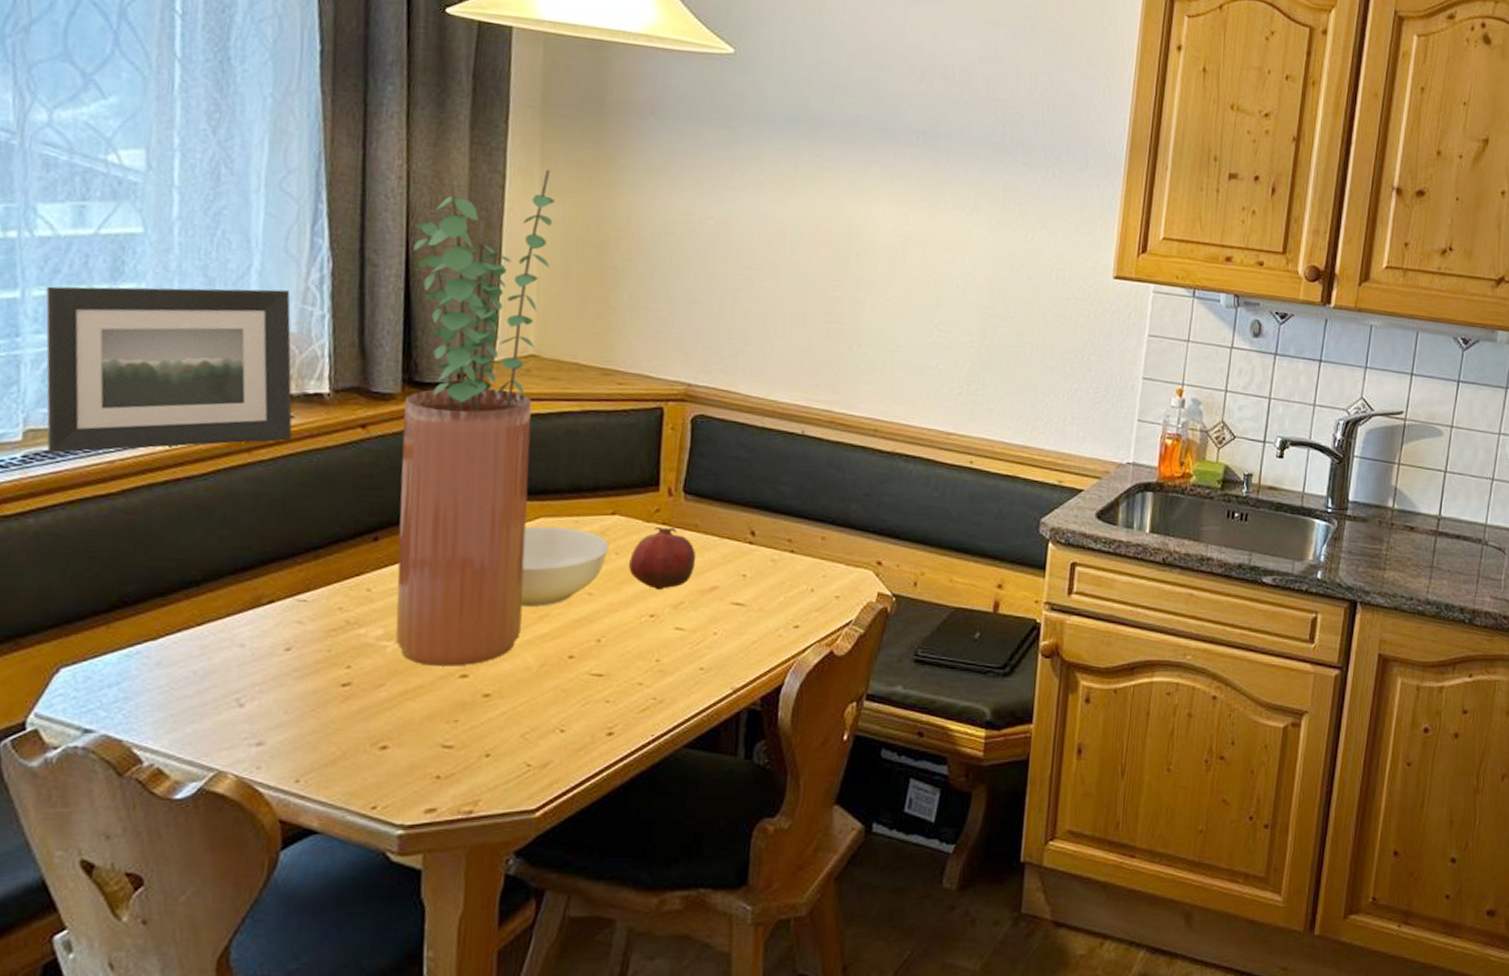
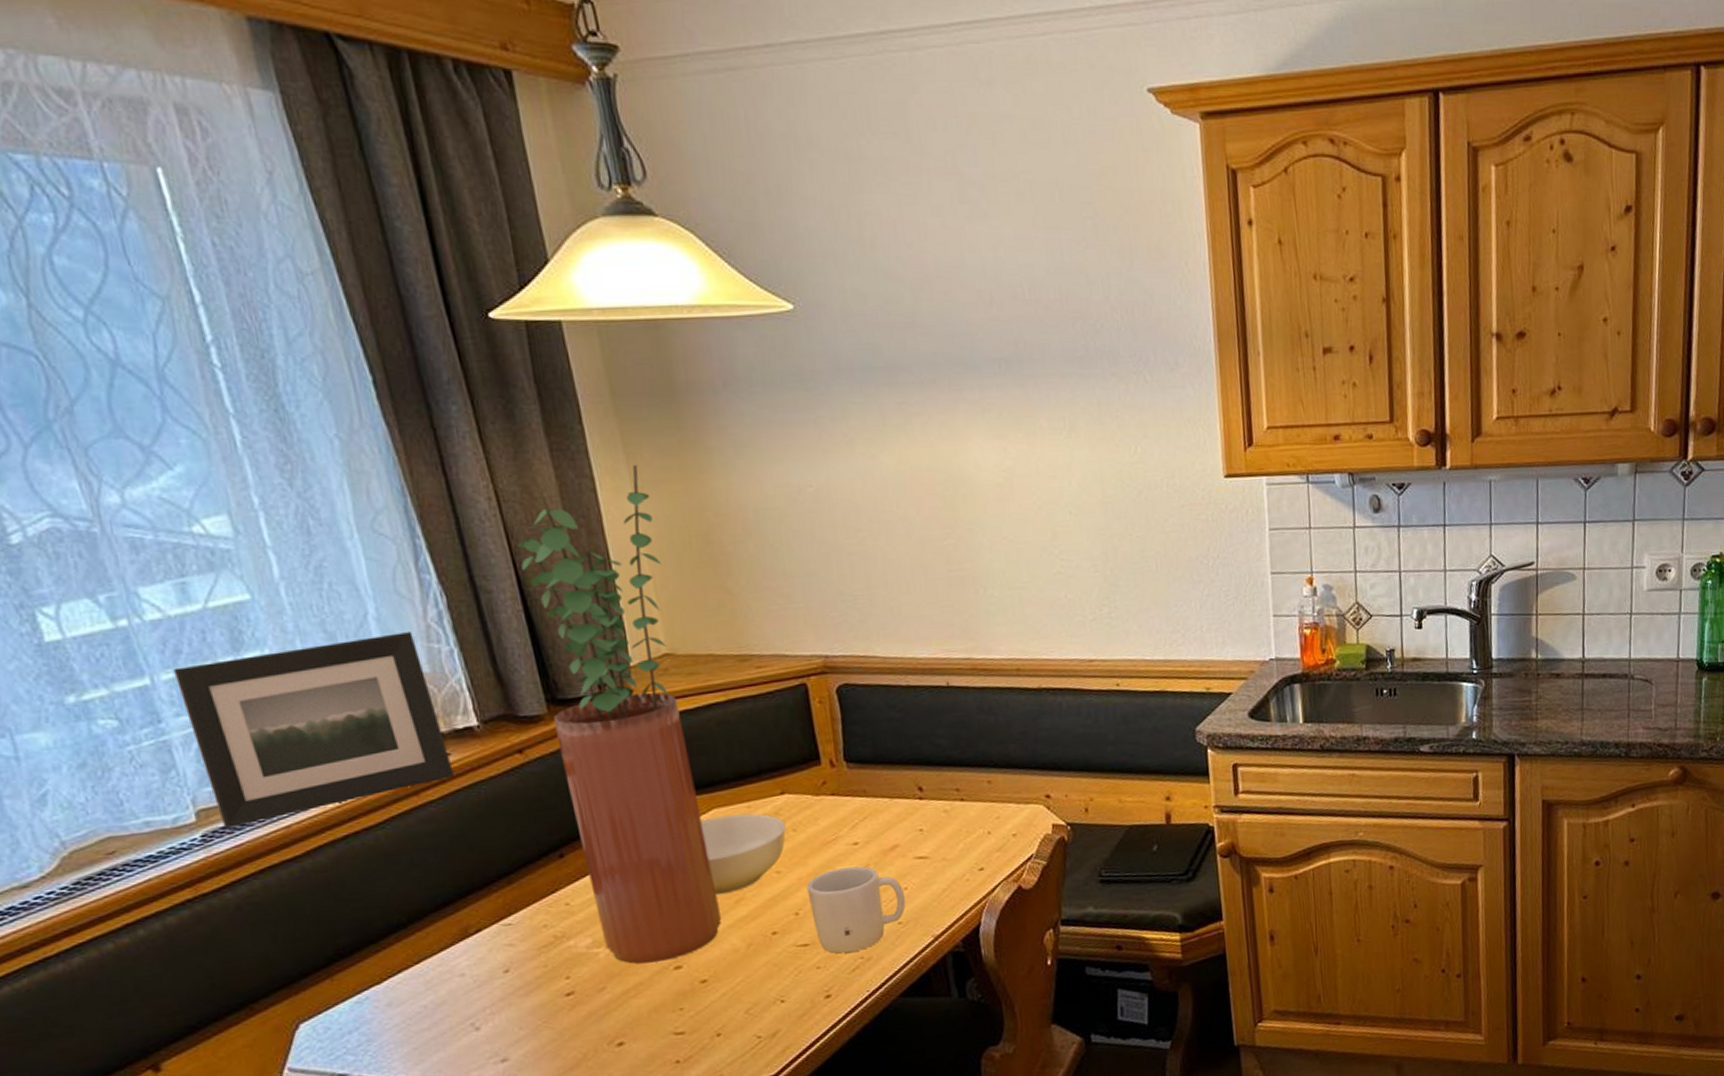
mug: none [613,601,713,691] -> present [806,866,906,954]
fruit: present [629,527,696,591] -> none [808,797,873,858]

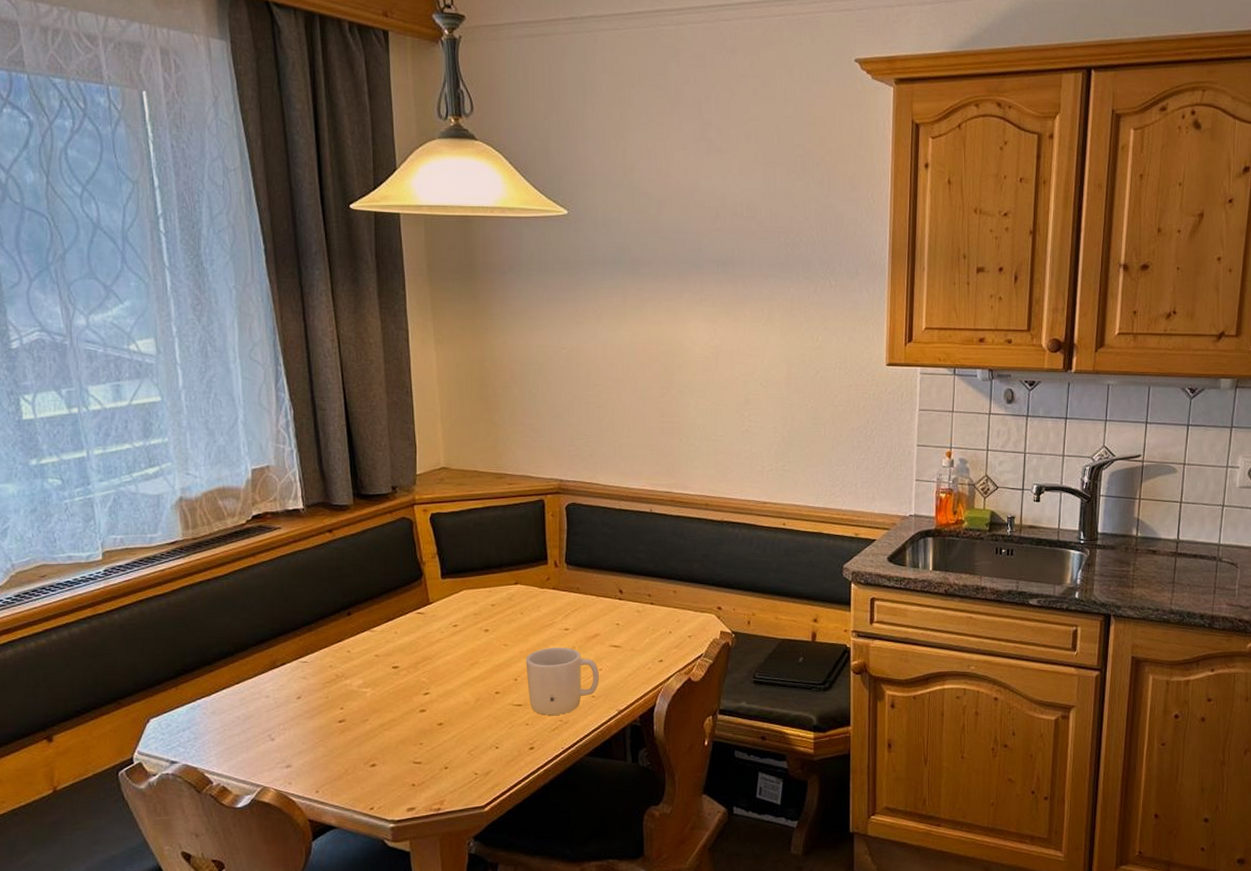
picture frame: present [173,632,454,828] -> none [102,434,282,567]
vase: present [514,464,721,964] -> none [348,322,459,705]
bowl: present [700,813,786,894] -> none [453,596,515,657]

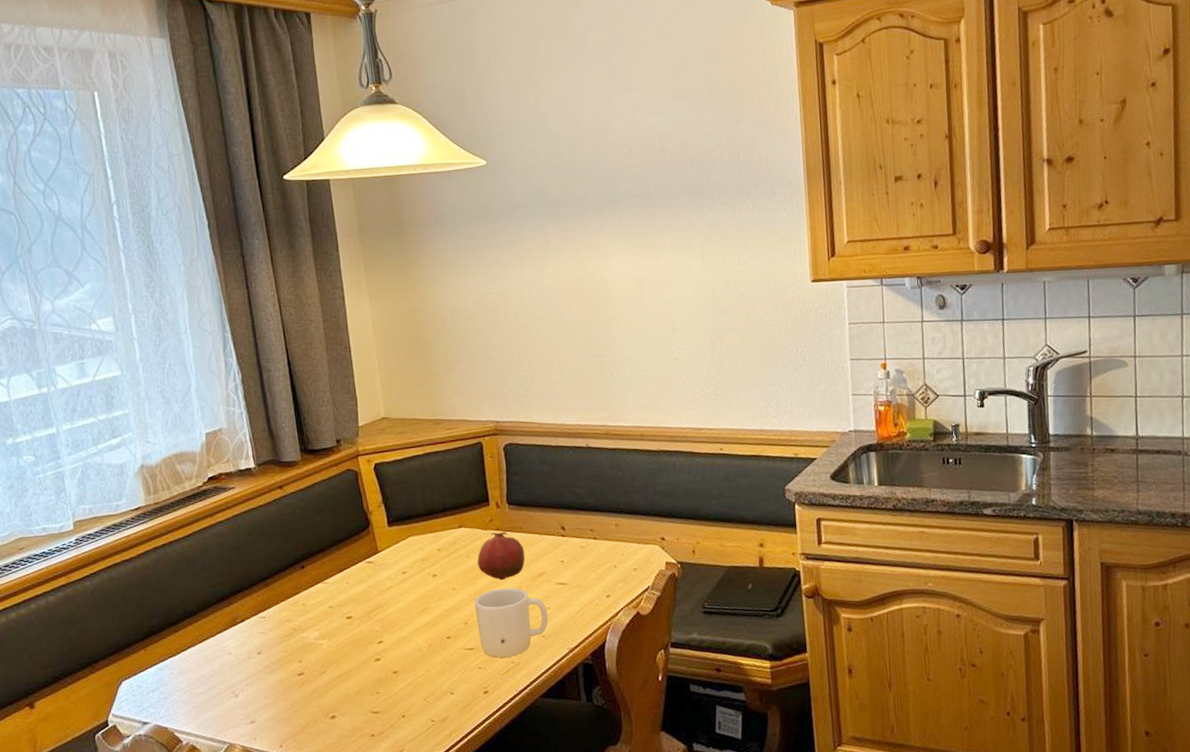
fruit: none [532,591,581,640] -> present [477,532,526,581]

